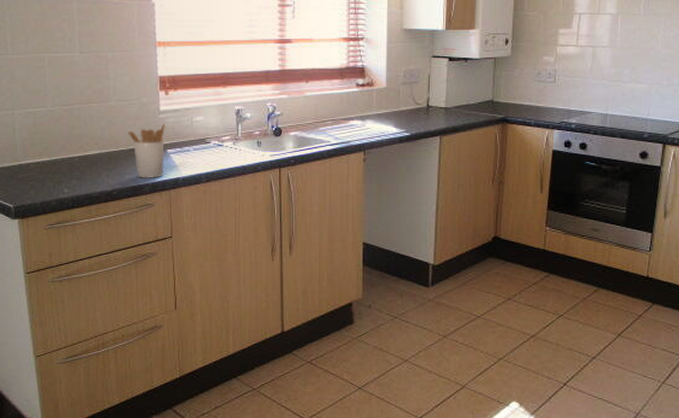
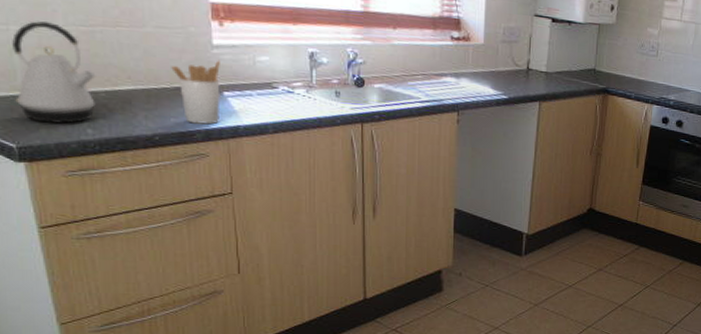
kettle: none [15,105,73,185] -> present [12,21,96,124]

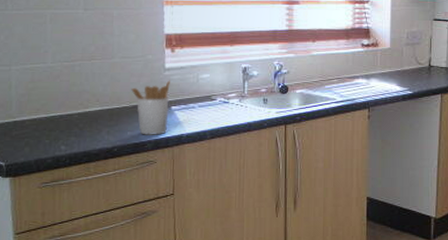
kettle: present [12,21,96,124] -> none [9,61,72,143]

